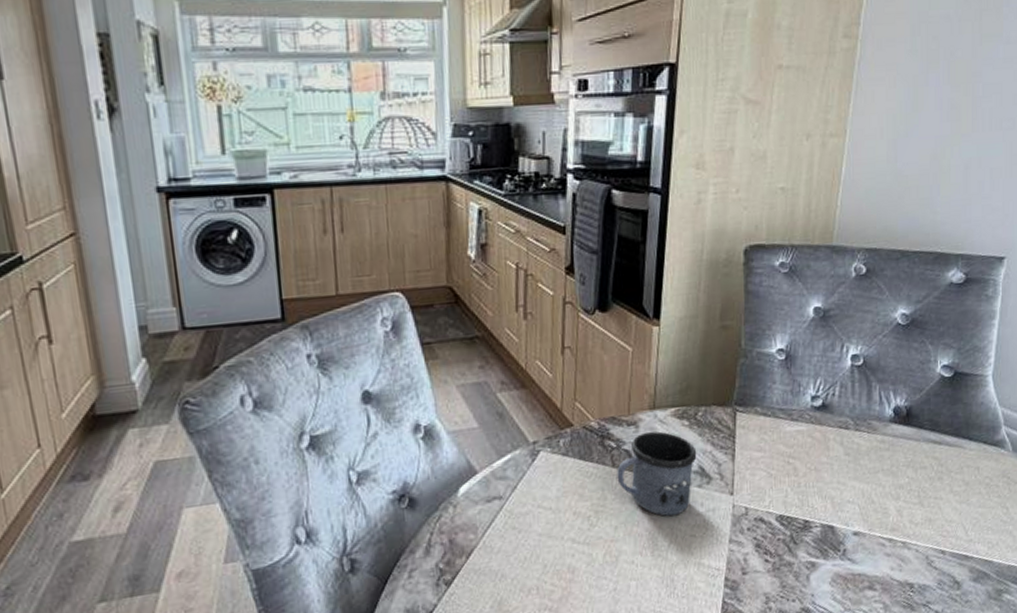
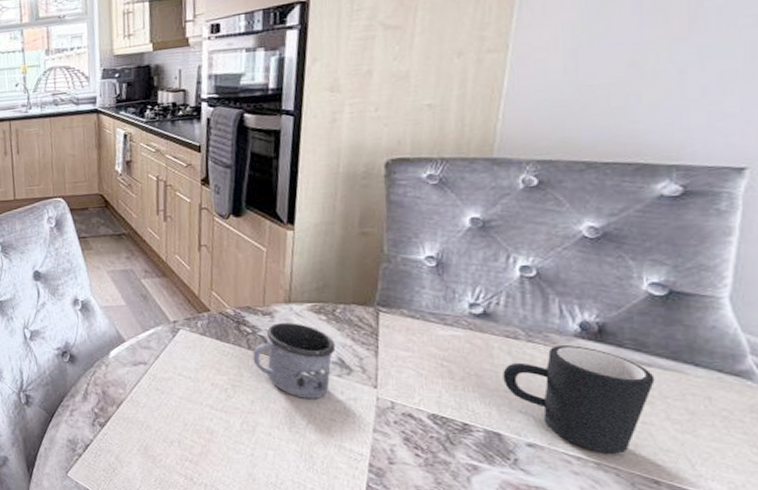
mug: none [836,430,944,532] -> present [502,345,655,454]

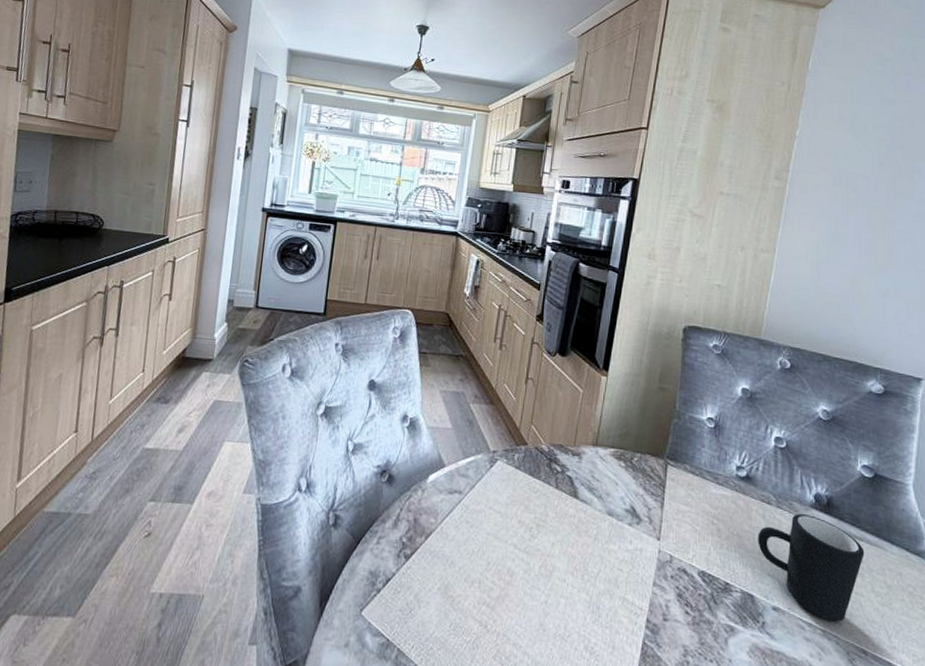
mug: present [252,322,336,399] -> none [559,464,630,547]

